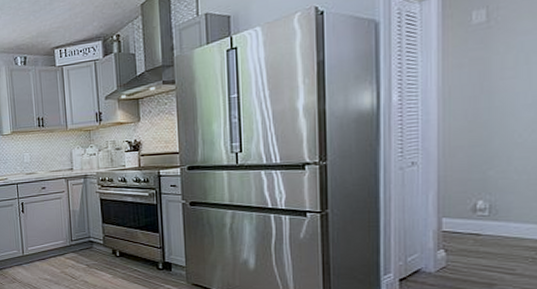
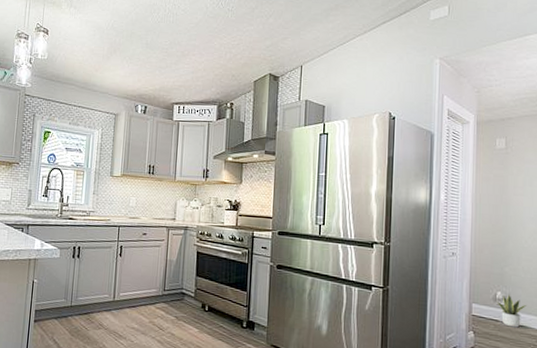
potted plant: none [477,201,522,240] -> present [496,294,527,328]

